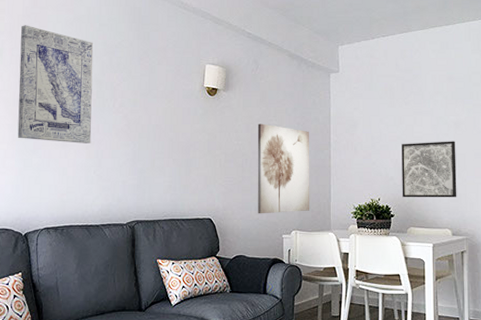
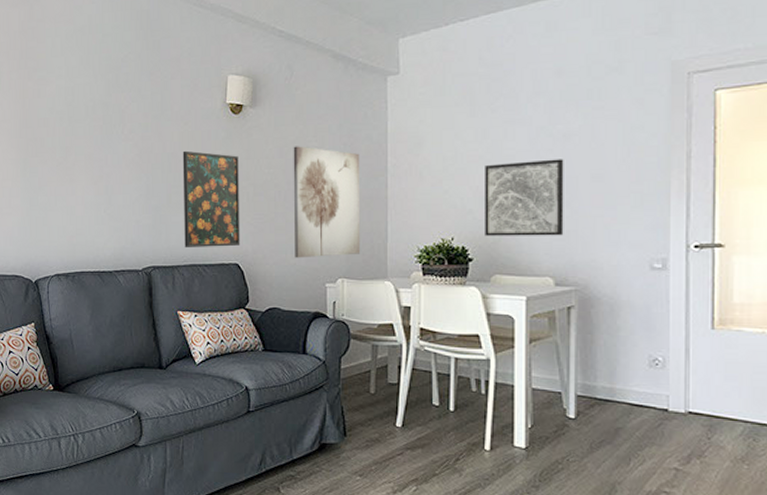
wall art: present [17,25,94,143] -> none [17,42,100,178]
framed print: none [165,123,214,204] -> present [182,150,240,247]

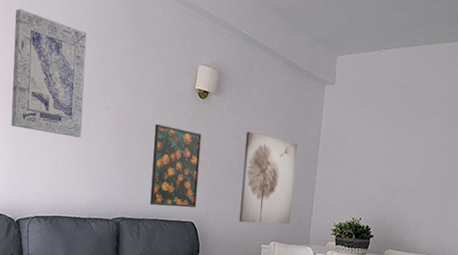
wall art: none [17,42,100,178] -> present [11,9,87,138]
wall art: present [485,159,564,236] -> none [384,164,446,225]

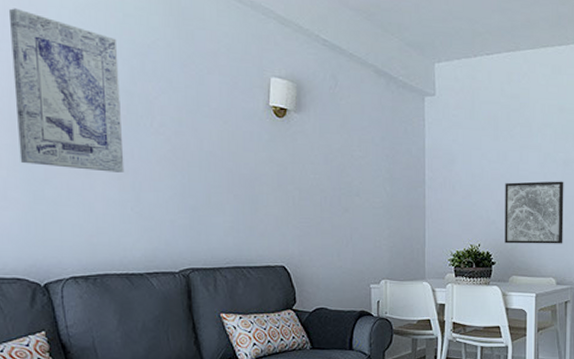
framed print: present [150,123,201,208] -> none [222,150,287,249]
wall art: present [239,131,297,224] -> none [338,154,402,261]
wall art: none [384,164,446,225] -> present [505,181,564,244]

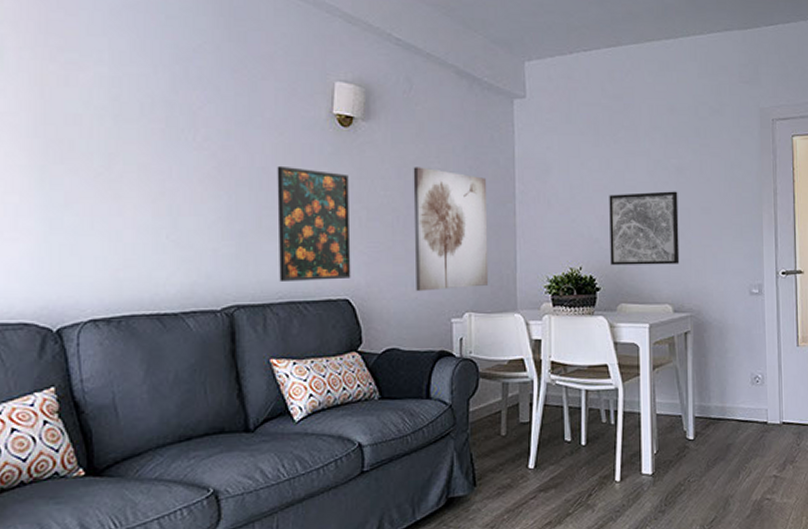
wall art: present [8,8,125,172] -> none [32,12,160,194]
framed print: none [222,150,287,249] -> present [277,165,351,281]
wall art: none [338,154,402,261] -> present [413,167,489,292]

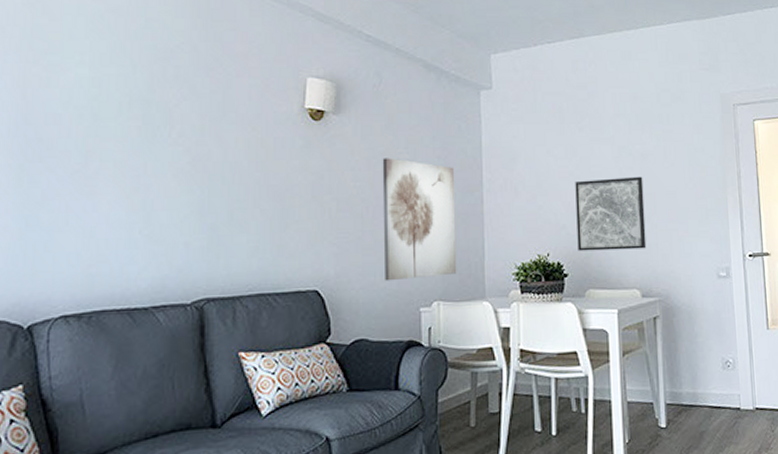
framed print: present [277,165,351,281] -> none [249,159,321,274]

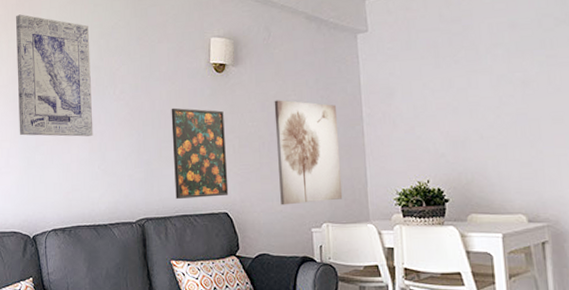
wall art: none [14,18,137,190] -> present [15,14,94,137]
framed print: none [249,159,321,274] -> present [171,107,229,199]
wall art: present [575,176,647,251] -> none [453,103,532,178]

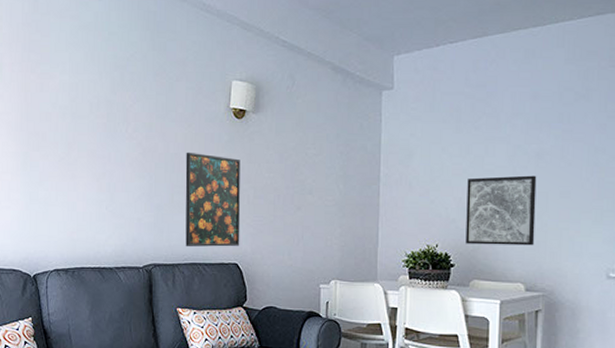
wall art: present [15,14,94,137] -> none [20,35,103,175]
wall art: present [274,100,343,206] -> none [291,152,355,260]
wall art: none [453,103,532,178] -> present [465,175,537,246]

